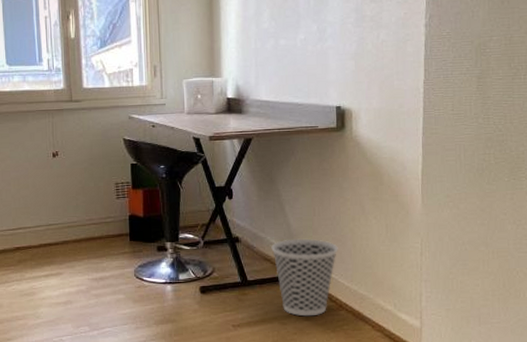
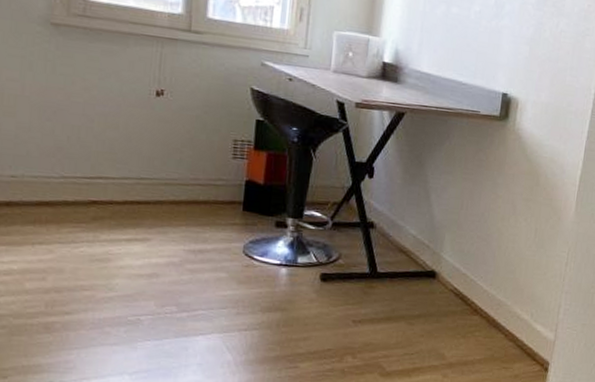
wastebasket: present [271,238,338,317] -> none [409,232,482,319]

